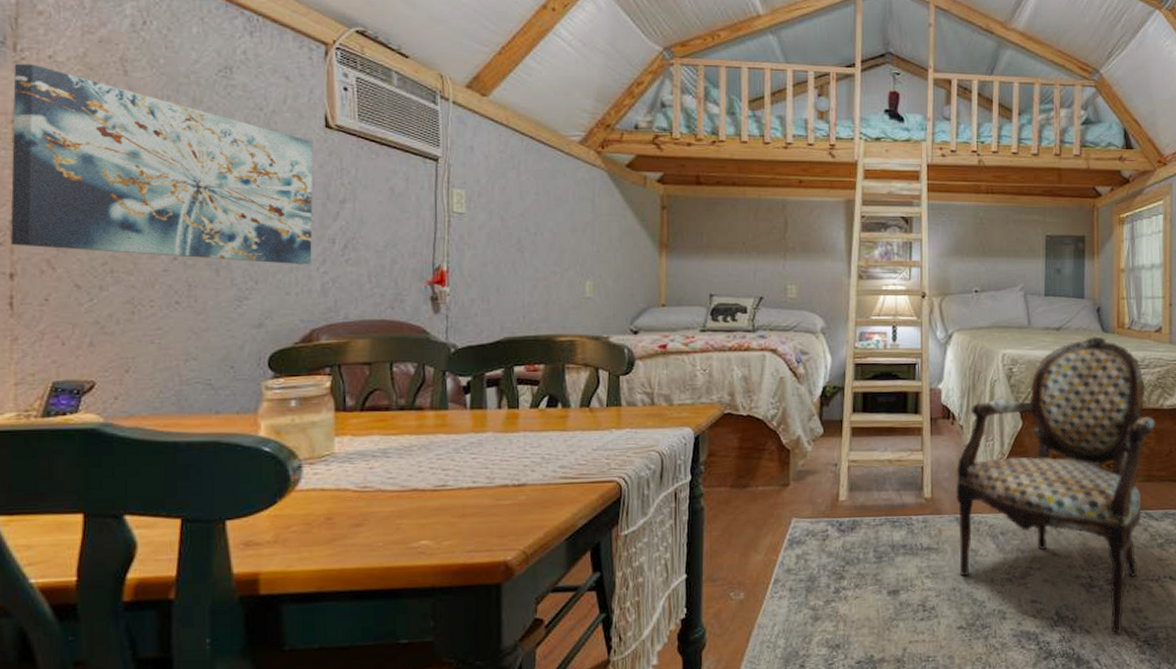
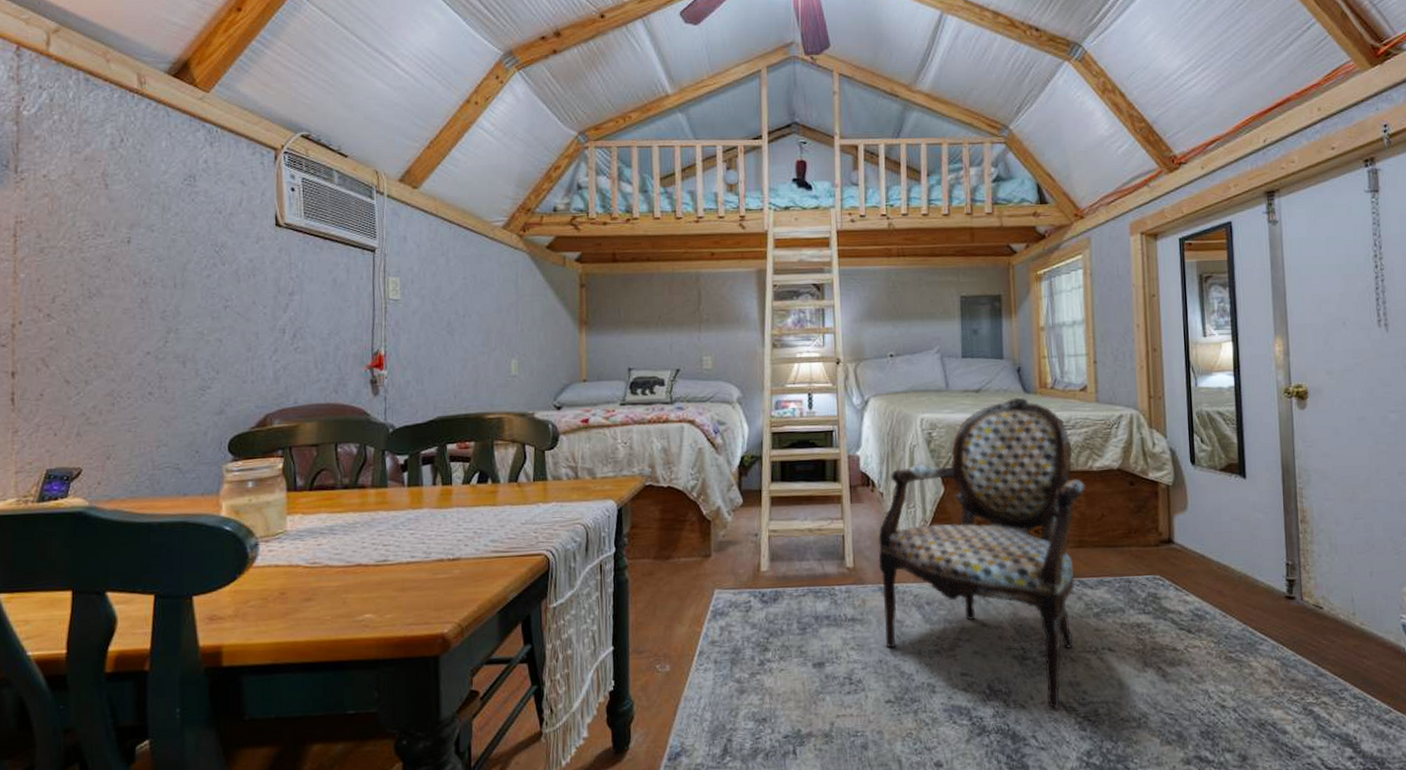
wall art: present [10,63,314,265] -> none [12,183,266,355]

